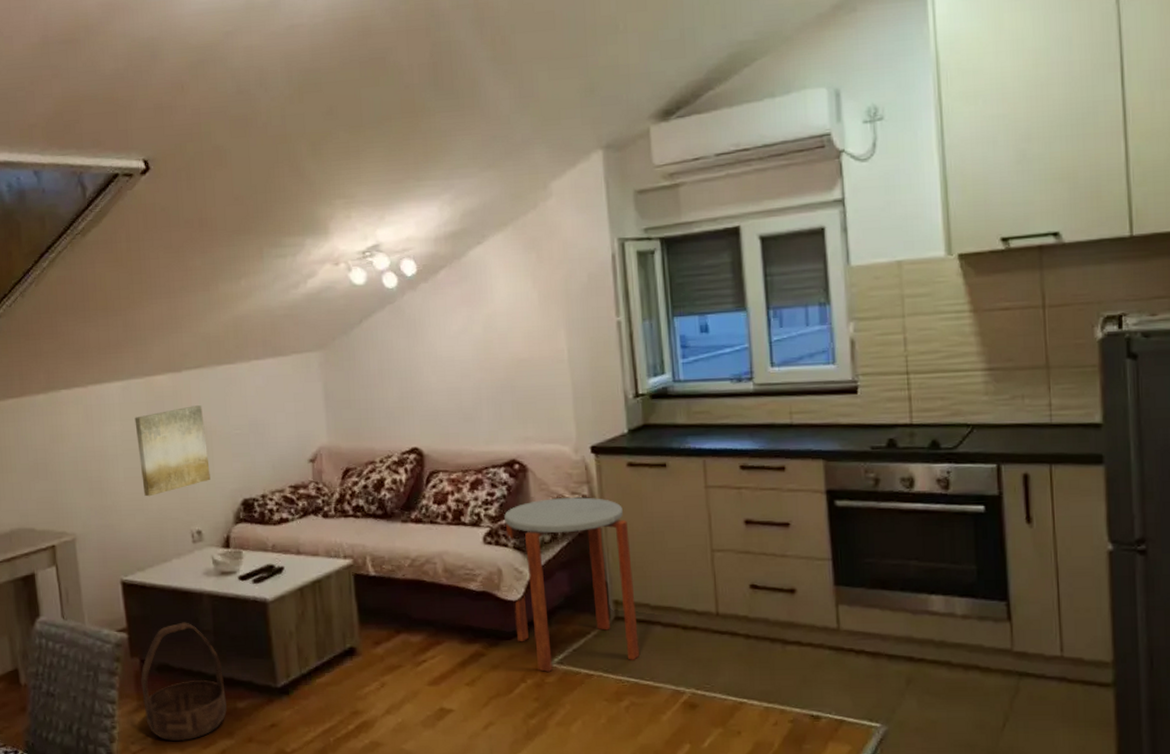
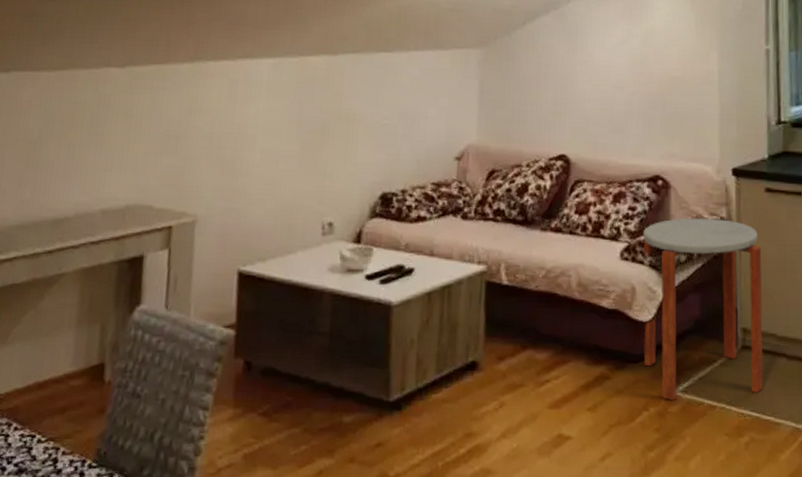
wall art: present [134,405,211,497] -> none [278,91,354,182]
basket: present [141,622,227,741] -> none [239,321,333,457]

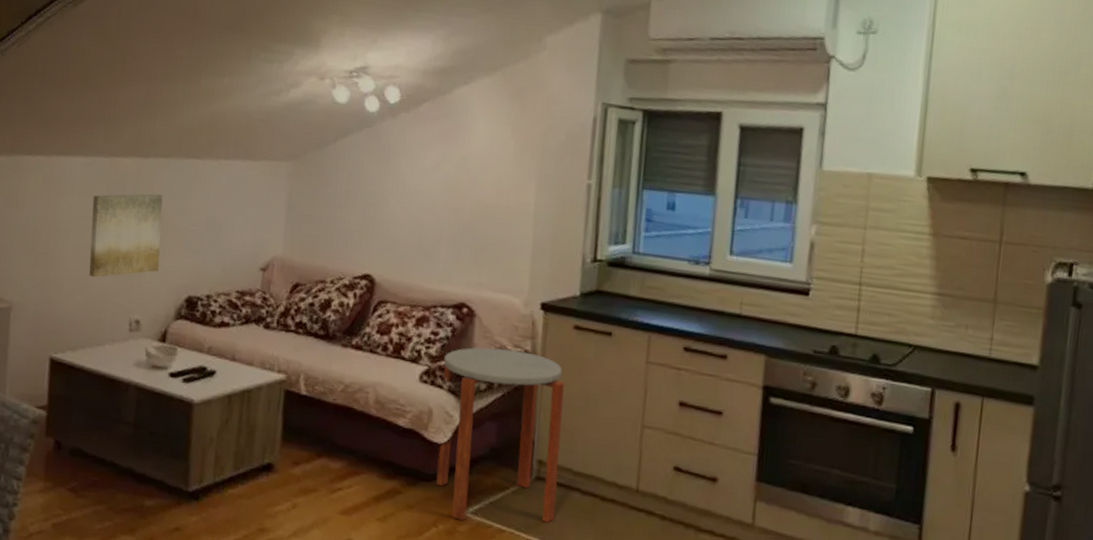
wall art: none [278,91,354,182] -> present [89,194,163,278]

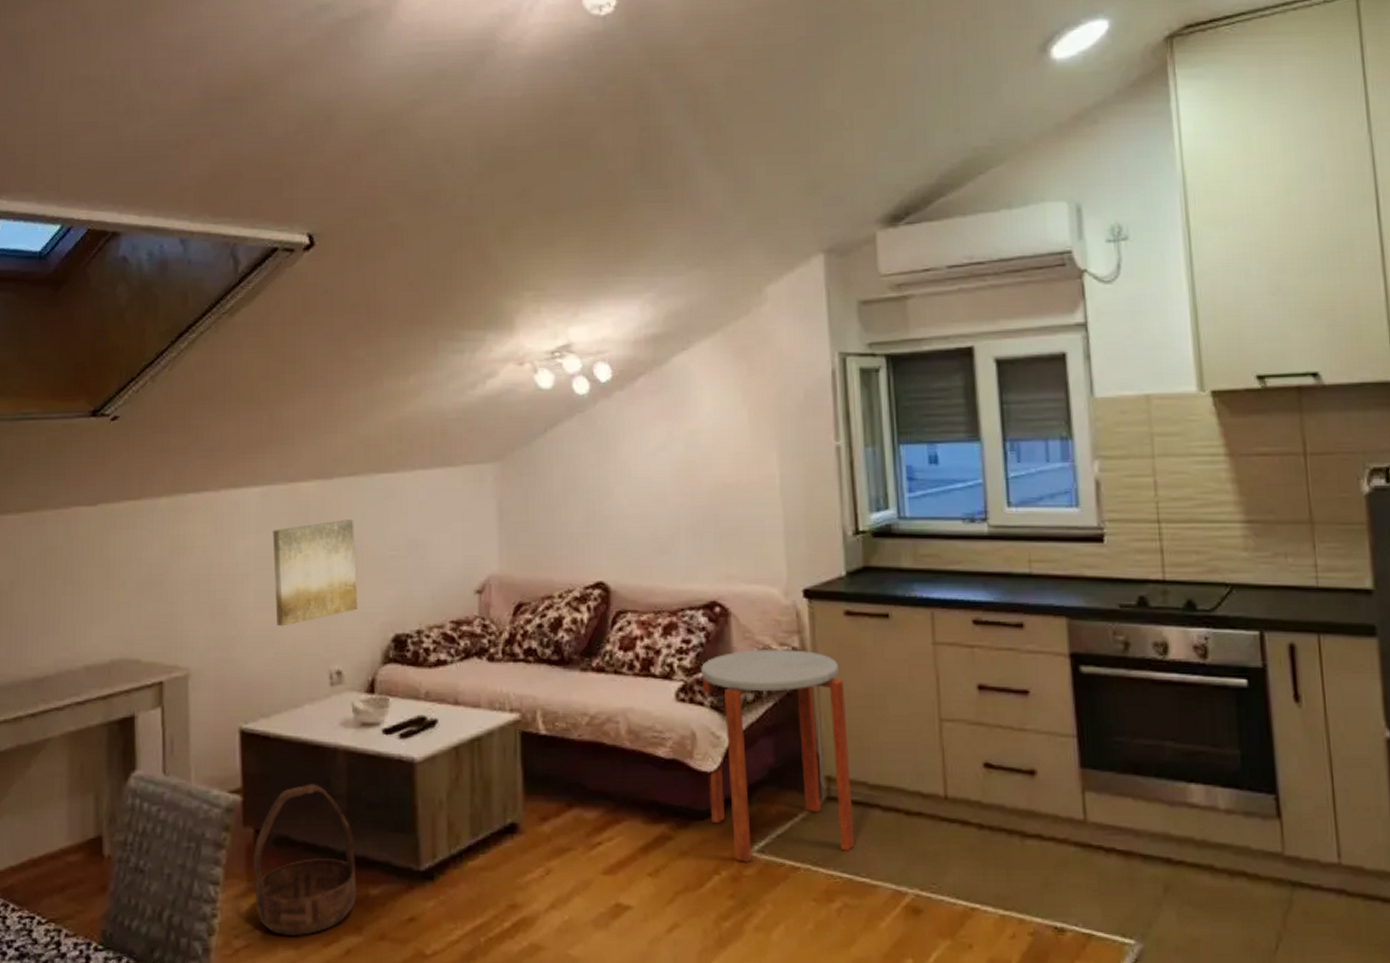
basket: none [49,409,136,530] -> present [253,784,356,936]

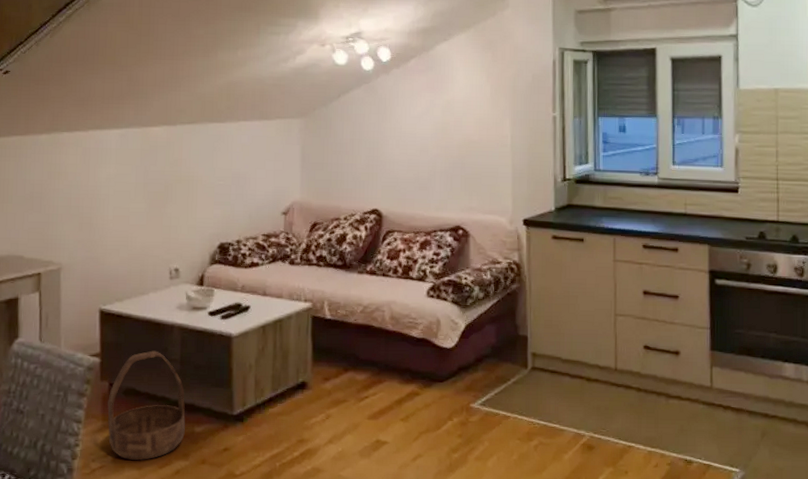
wall art: present [272,520,358,627] -> none [128,156,193,235]
side table: present [701,649,854,862] -> none [446,261,550,412]

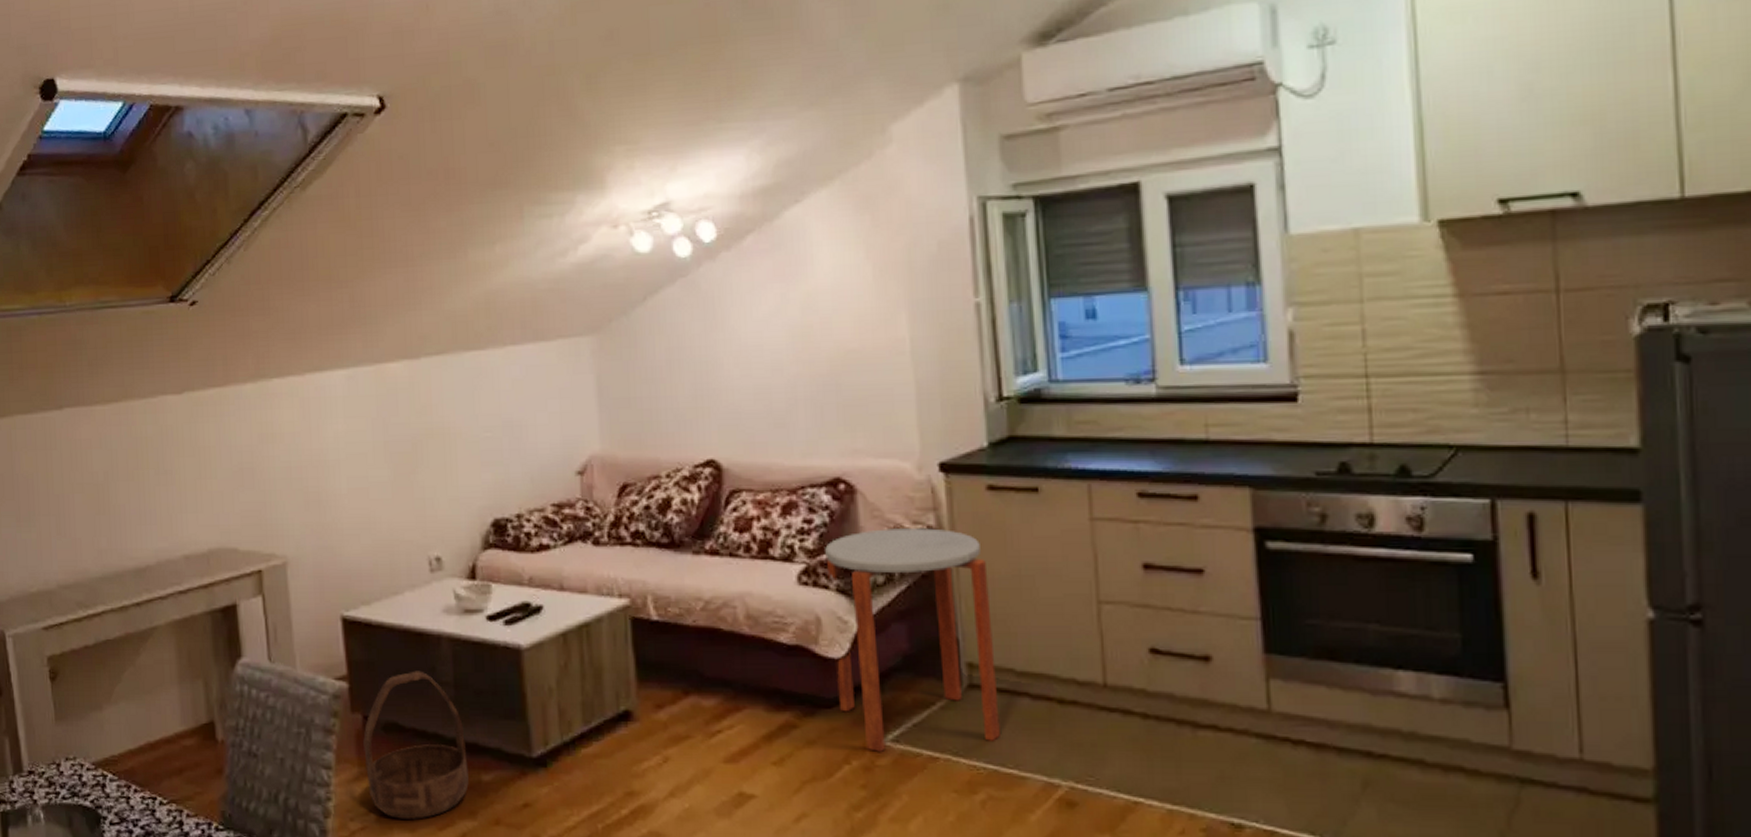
side table: none [446,261,550,412] -> present [825,528,1000,752]

